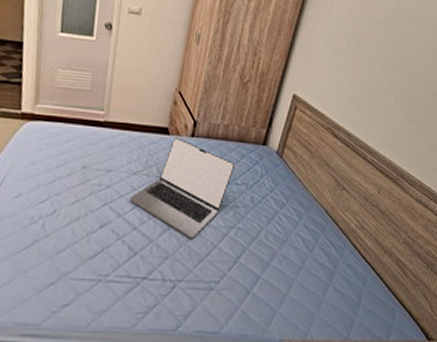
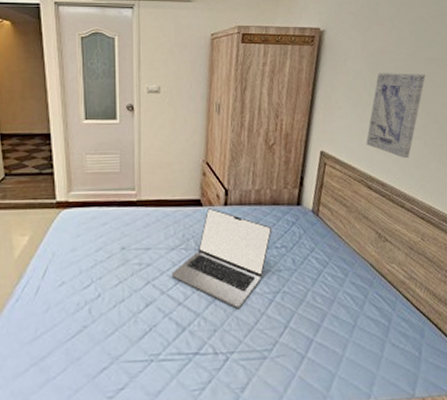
wall art: none [339,24,406,112] -> present [366,73,426,159]

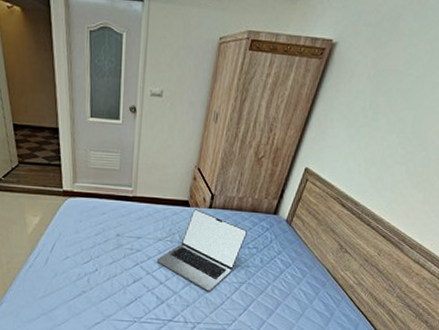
wall art: present [366,73,426,159] -> none [350,94,428,183]

